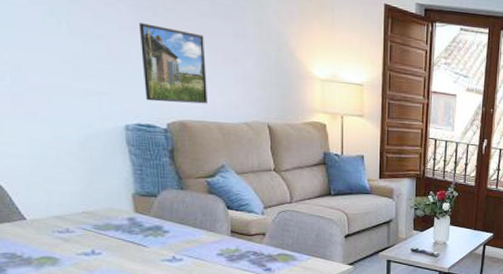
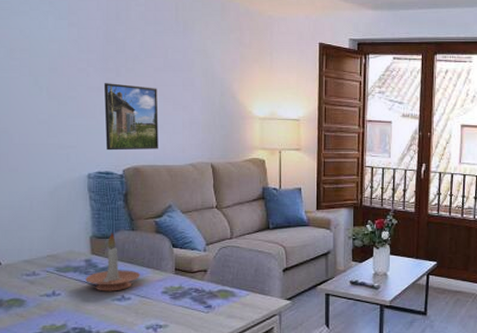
candle holder: none [129,191,193,252] -> present [85,233,141,292]

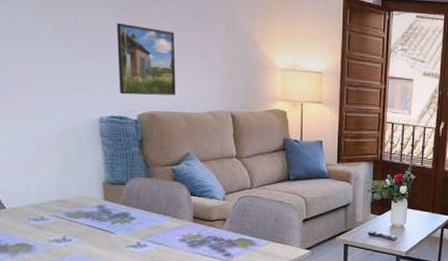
candle holder: present [85,233,141,292] -> none [98,179,158,238]

